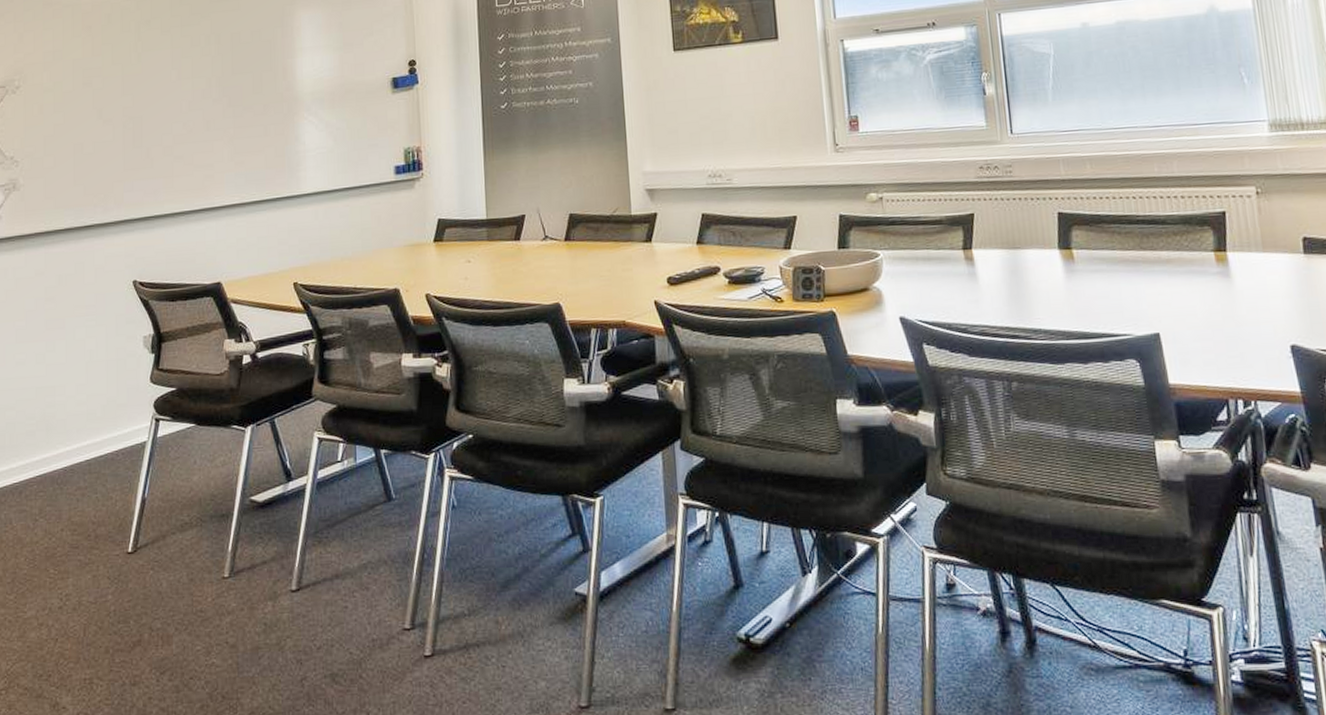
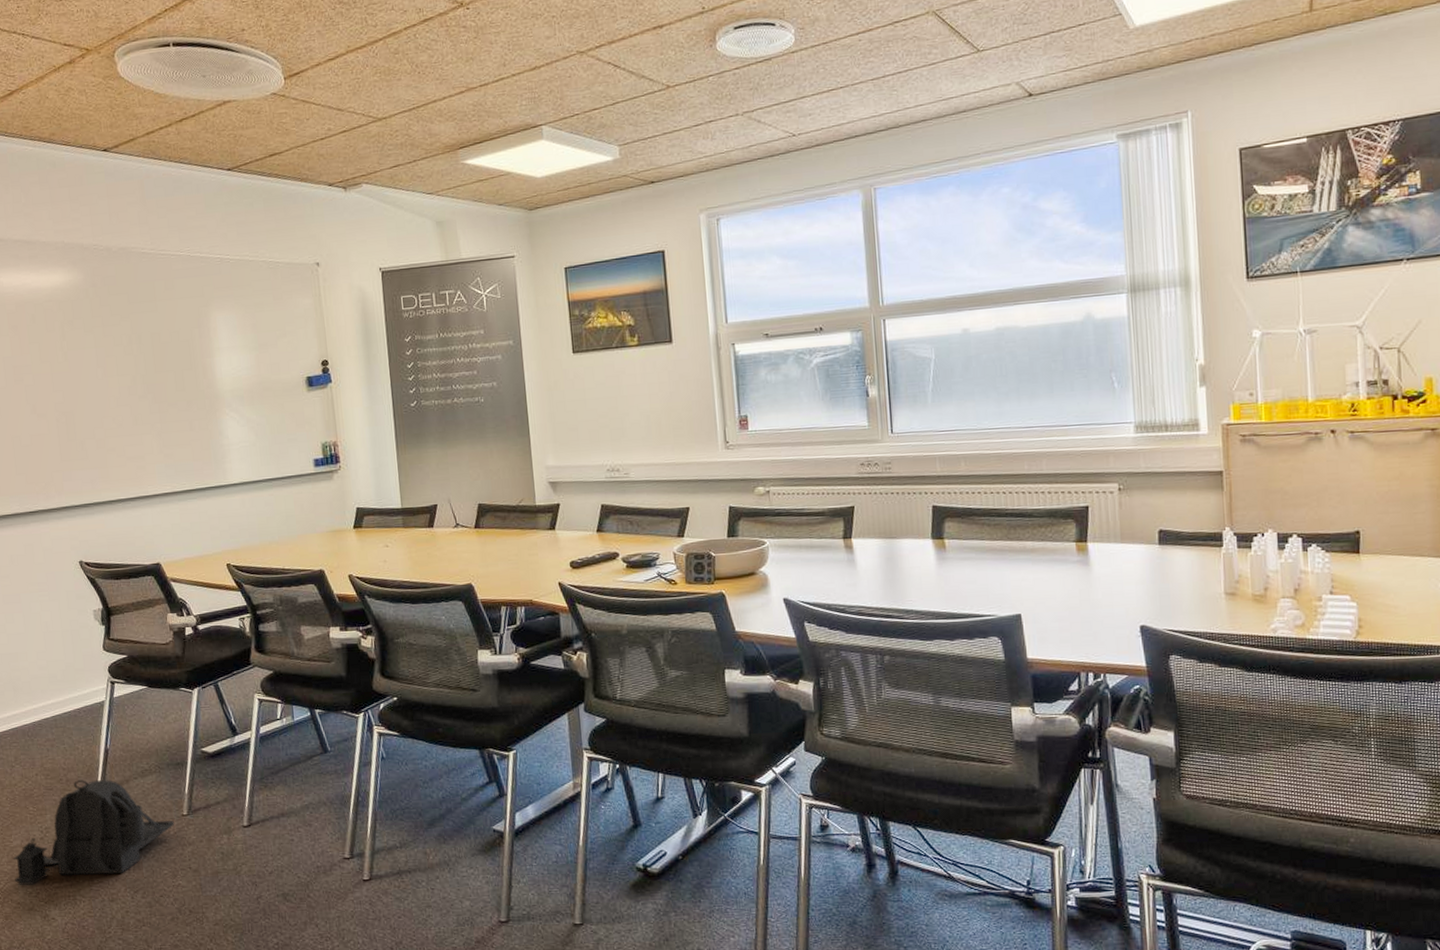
backpack: none [24,535,213,666] -> present [12,780,174,885]

